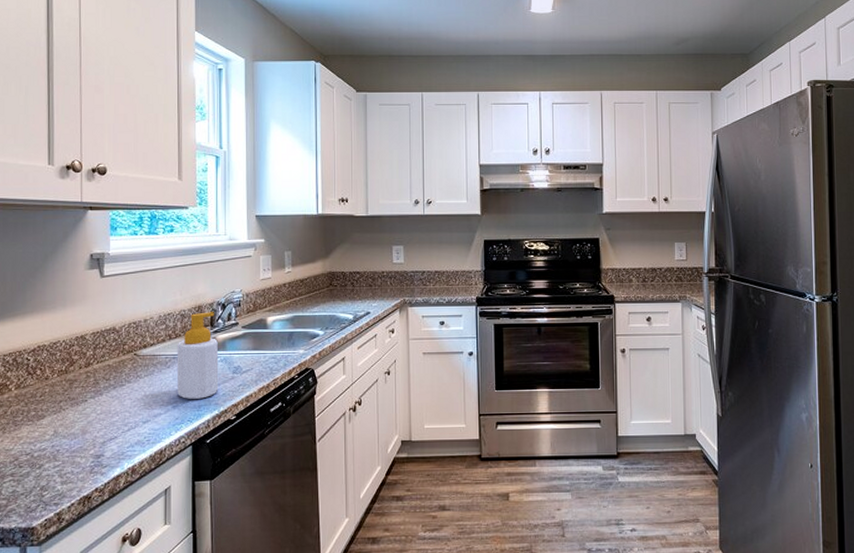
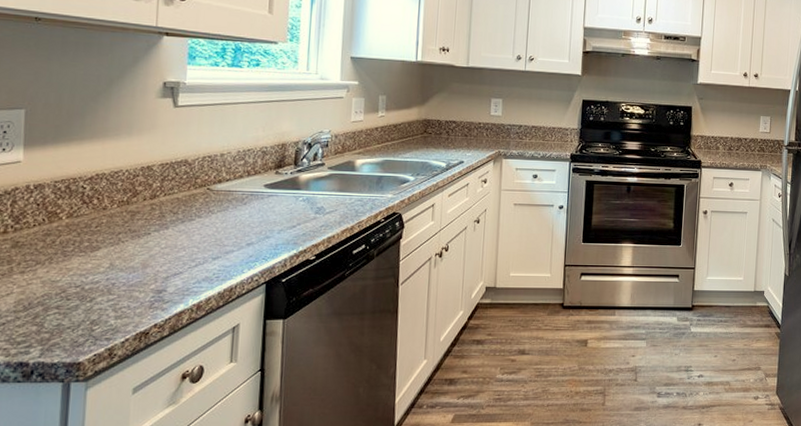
soap bottle: present [176,312,219,399] -> none [253,150,301,238]

